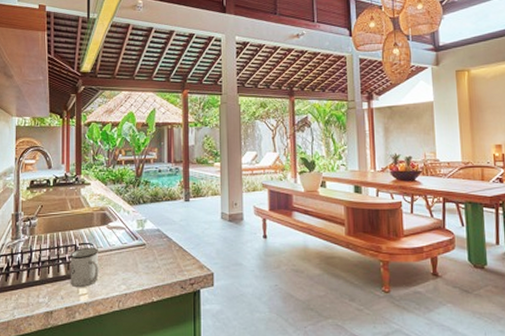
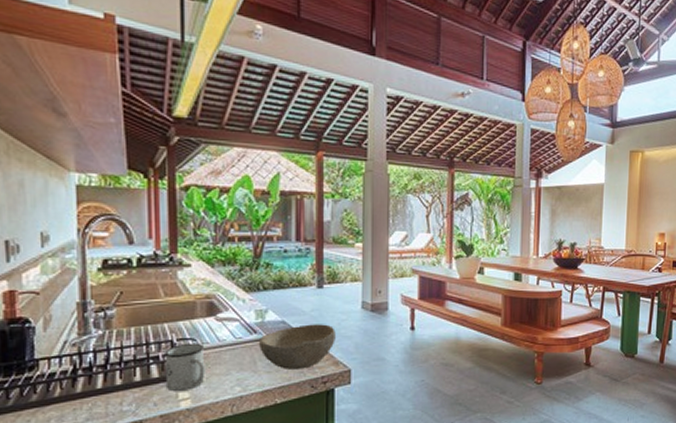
bowl: none [140,232,200,271] -> present [259,324,336,369]

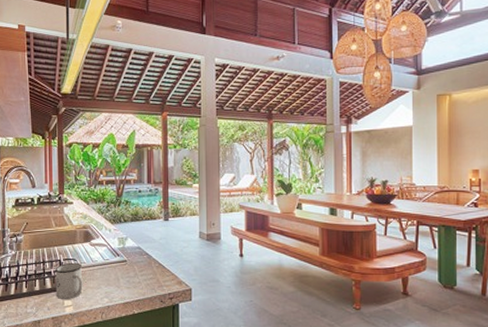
bowl: present [259,324,336,369] -> none [121,250,179,286]

